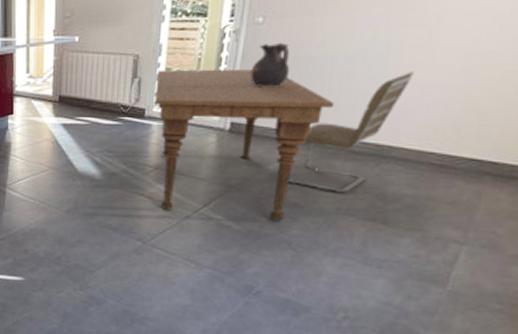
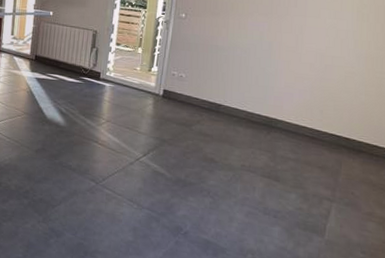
dining table: present [155,69,335,220] -> none [108,44,237,172]
ceramic jug: present [250,42,290,87] -> none [177,33,205,67]
chair: present [288,72,414,192] -> none [206,65,289,153]

